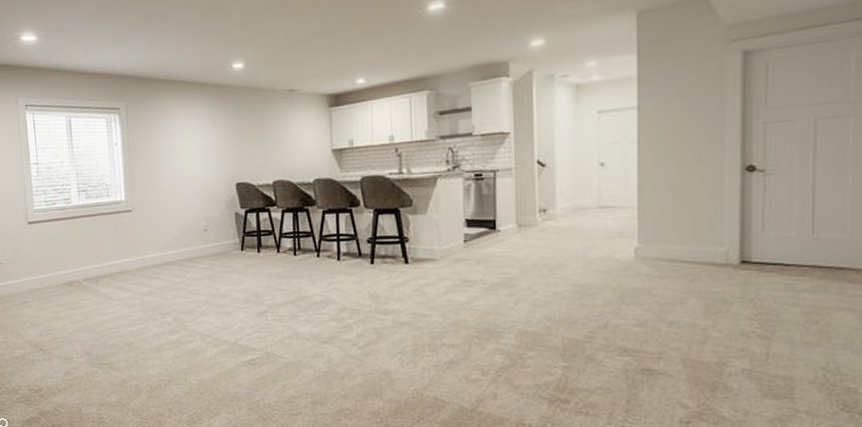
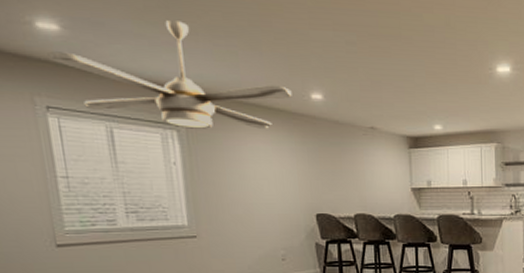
ceiling fan: none [26,15,216,111] -> present [45,20,292,129]

